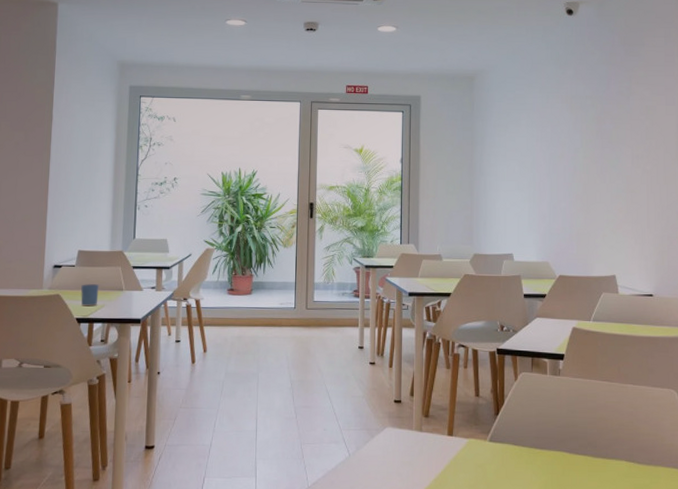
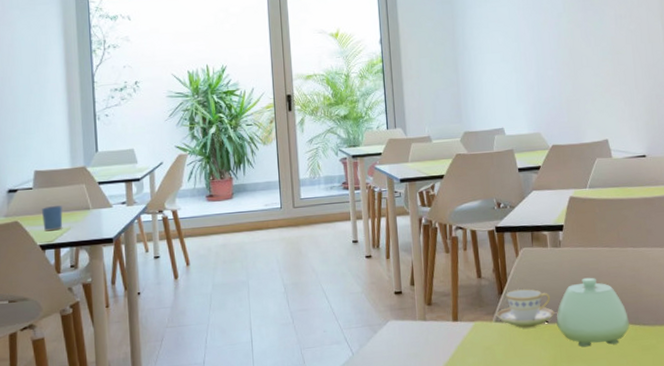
teacup: none [491,412,549,451] -> present [496,289,555,328]
sugar bowl: none [550,409,623,479] -> present [556,277,630,347]

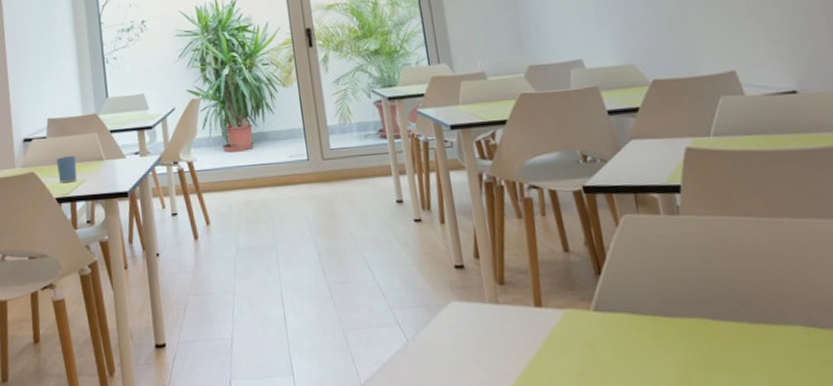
teacup: present [496,289,555,328] -> none [594,269,680,322]
sugar bowl: present [556,277,630,347] -> none [682,257,799,354]

